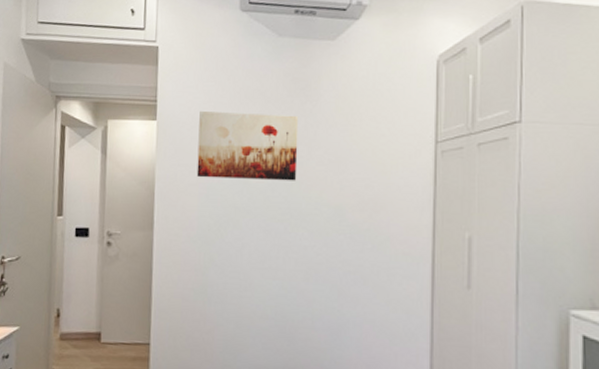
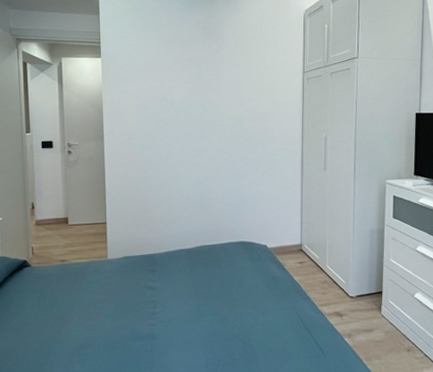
wall art: present [196,110,299,181] -> none [134,50,209,102]

